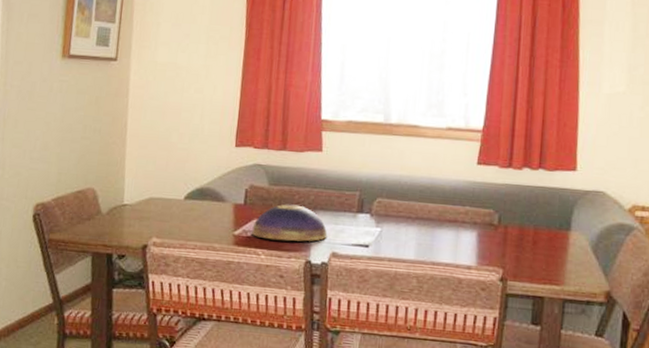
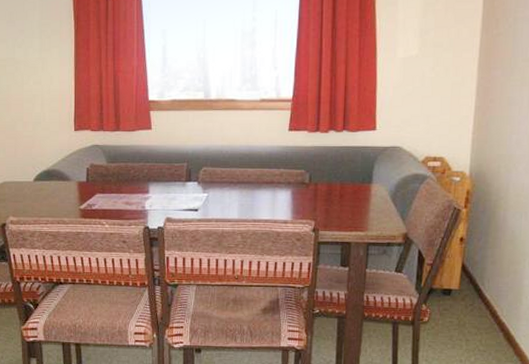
decorative bowl: present [252,204,328,242] -> none [95,178,162,211]

